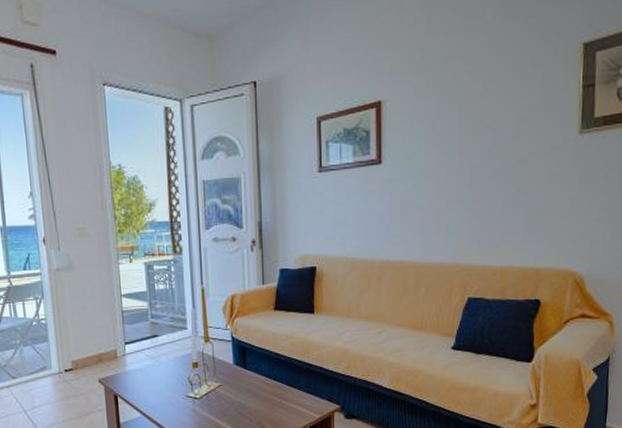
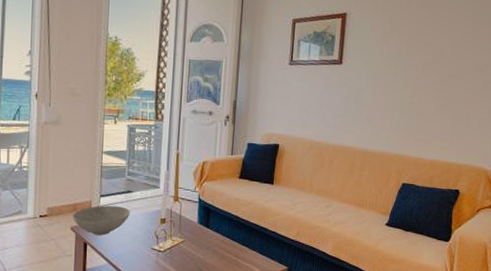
bowl: none [99,353,160,386] -> present [73,205,131,236]

